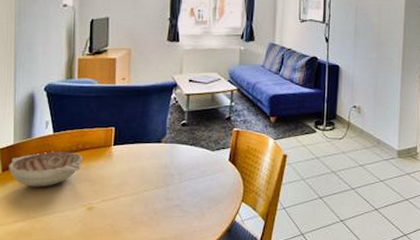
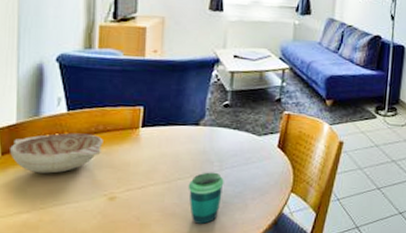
cup: none [153,184,184,231] -> present [187,172,224,224]

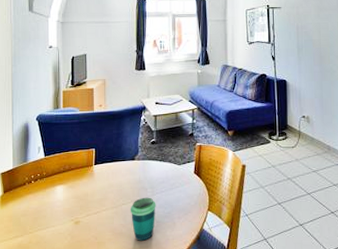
decorative bowl: present [10,133,103,174] -> none [9,172,69,206]

